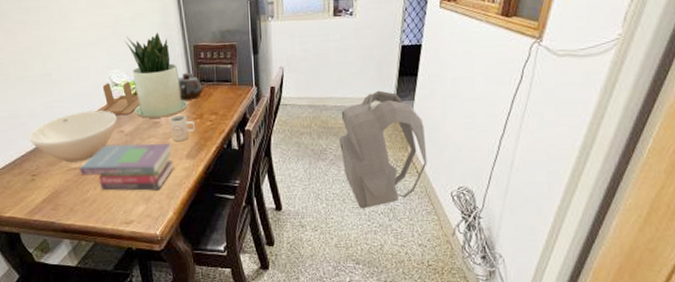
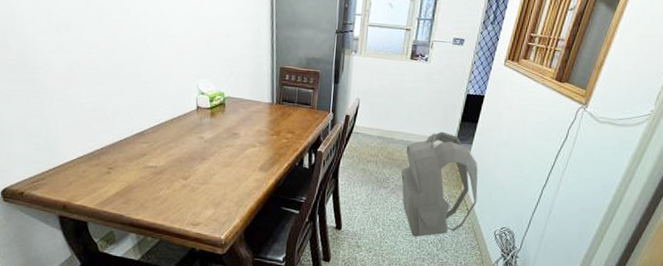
bowl: present [28,110,117,162] -> none [110,114,199,161]
books: present [80,143,174,191] -> none [156,148,247,197]
napkin holder: present [97,82,139,115] -> none [181,90,222,122]
planter: present [124,32,187,118] -> none [216,50,267,130]
mug: present [169,114,196,141] -> none [247,129,272,154]
teapot: present [177,72,204,100] -> none [261,91,285,117]

